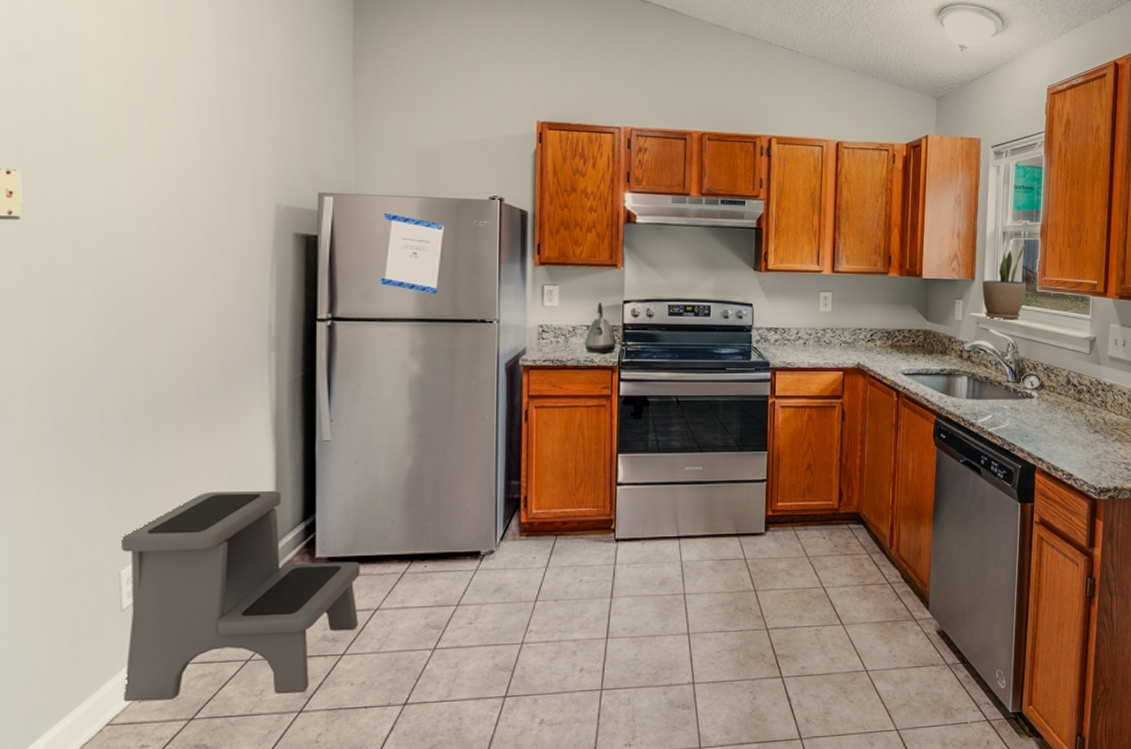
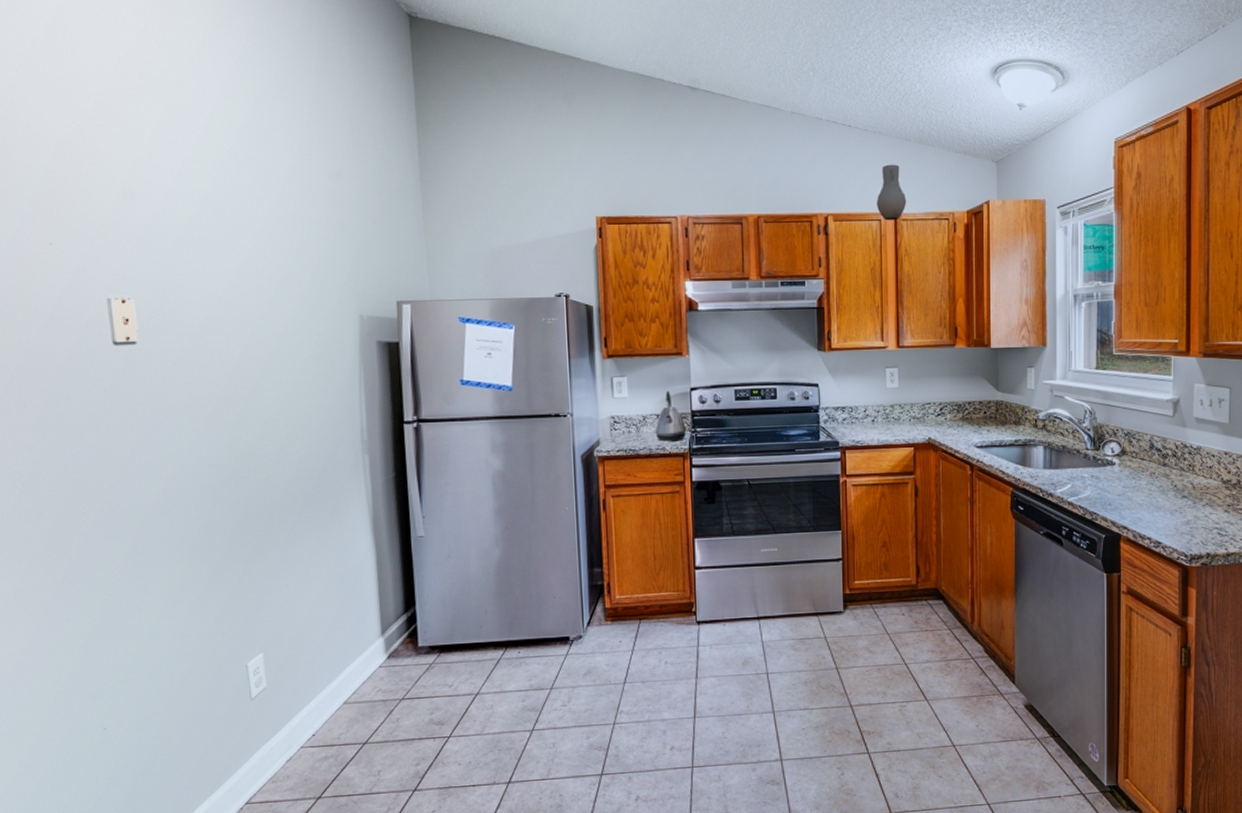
step stool: present [122,490,360,702] -> none [246,584,461,783]
vase: none [819,92,849,148] -> present [876,164,907,221]
potted plant: present [982,243,1028,319] -> none [1055,305,1102,386]

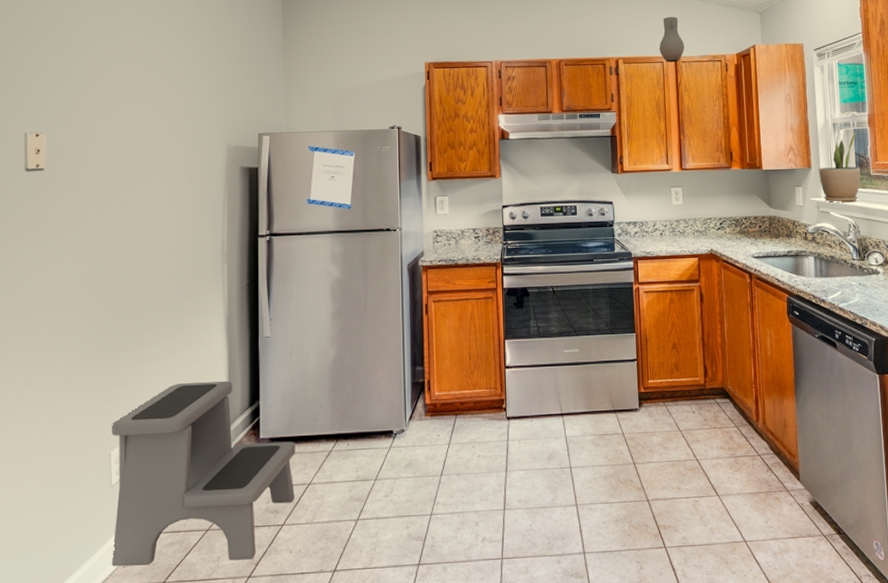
step stool: none [246,584,461,783] -> present [111,380,296,567]
kettle: present [655,390,687,442] -> none [472,208,499,253]
potted plant: none [1055,305,1102,386] -> present [819,132,861,202]

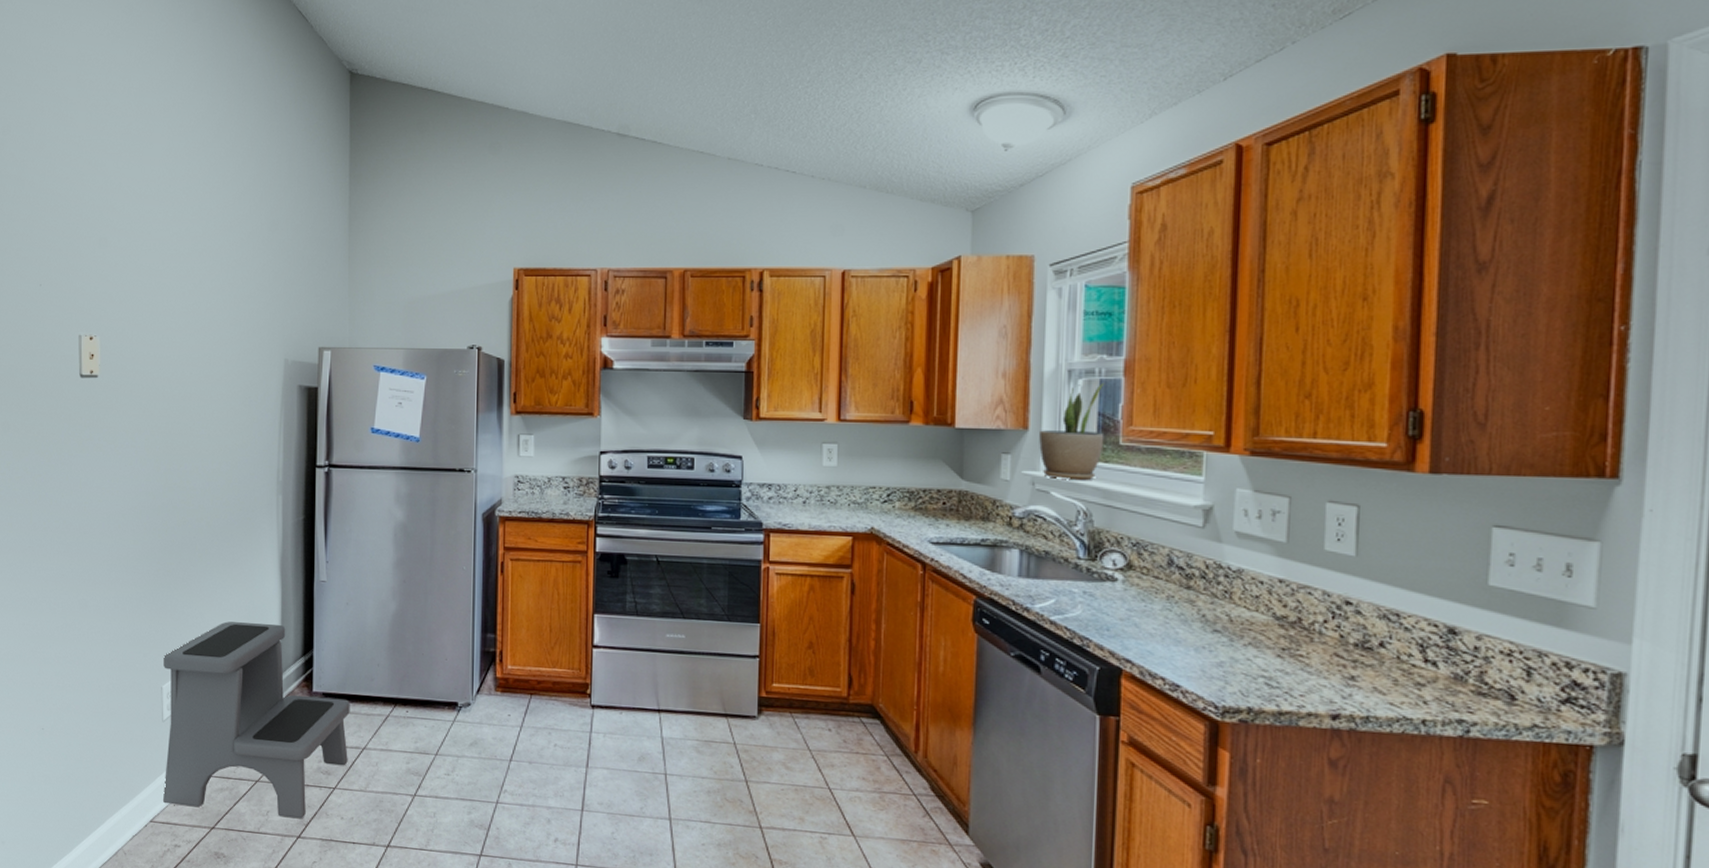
vase: present [659,16,685,63] -> none [820,214,858,277]

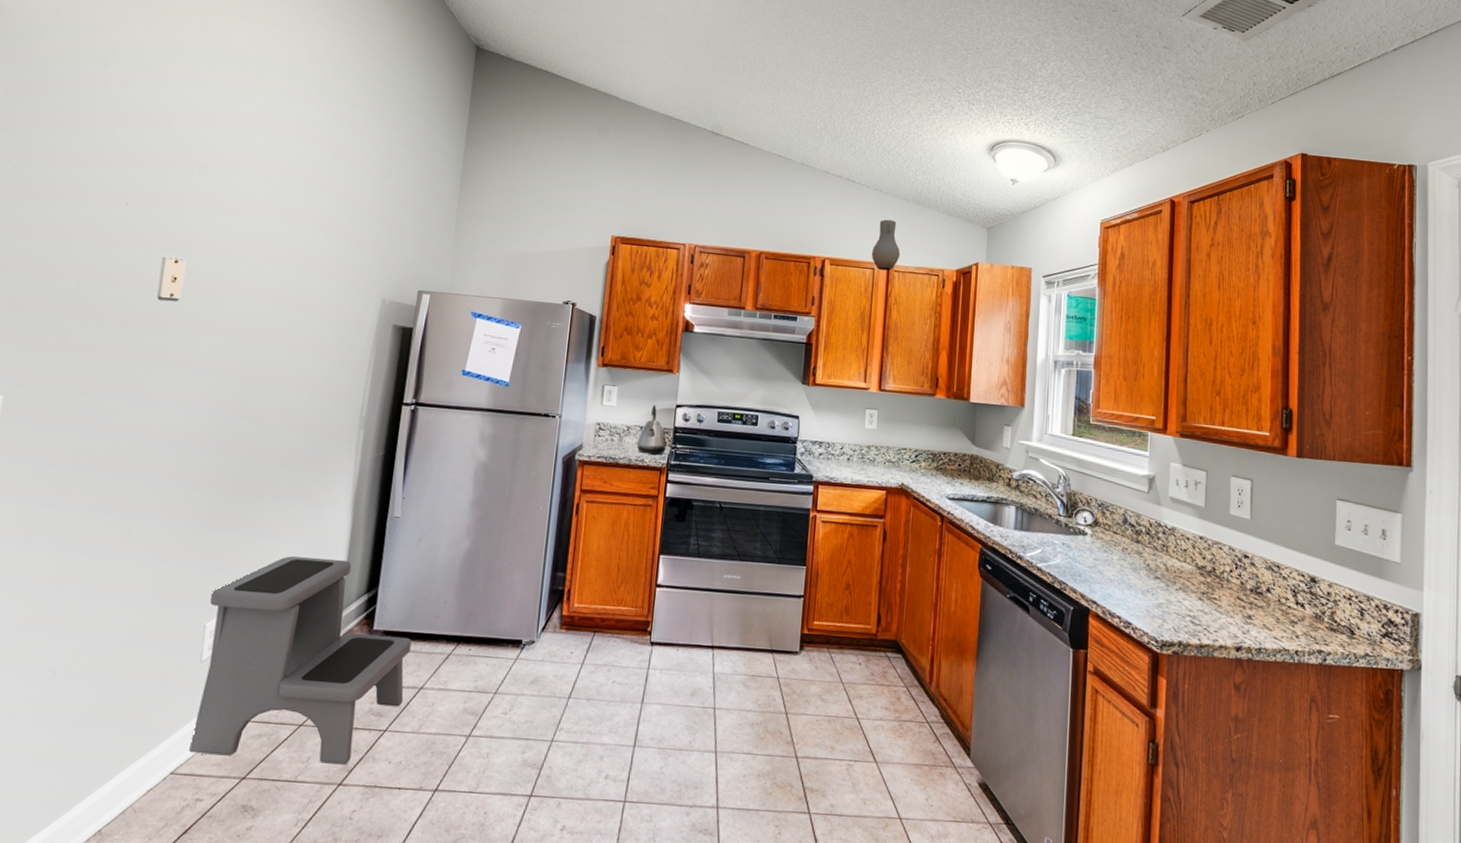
kettle: none [560,452,594,507] -> present [636,404,668,455]
vase: none [820,214,858,277] -> present [871,219,901,271]
potted plant: present [1039,383,1105,480] -> none [1032,373,1080,451]

